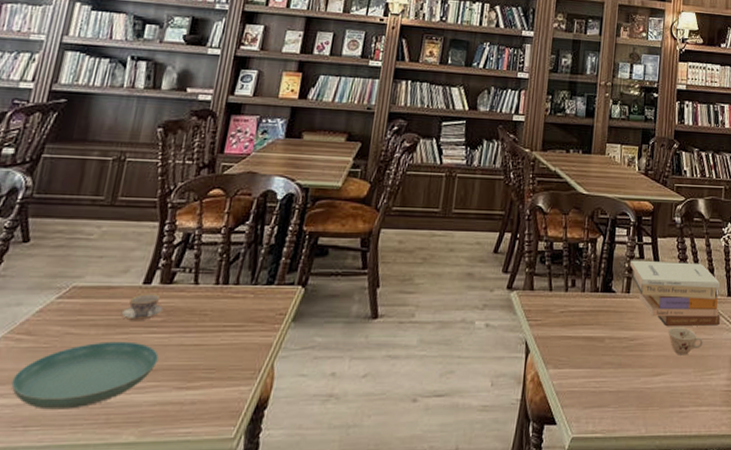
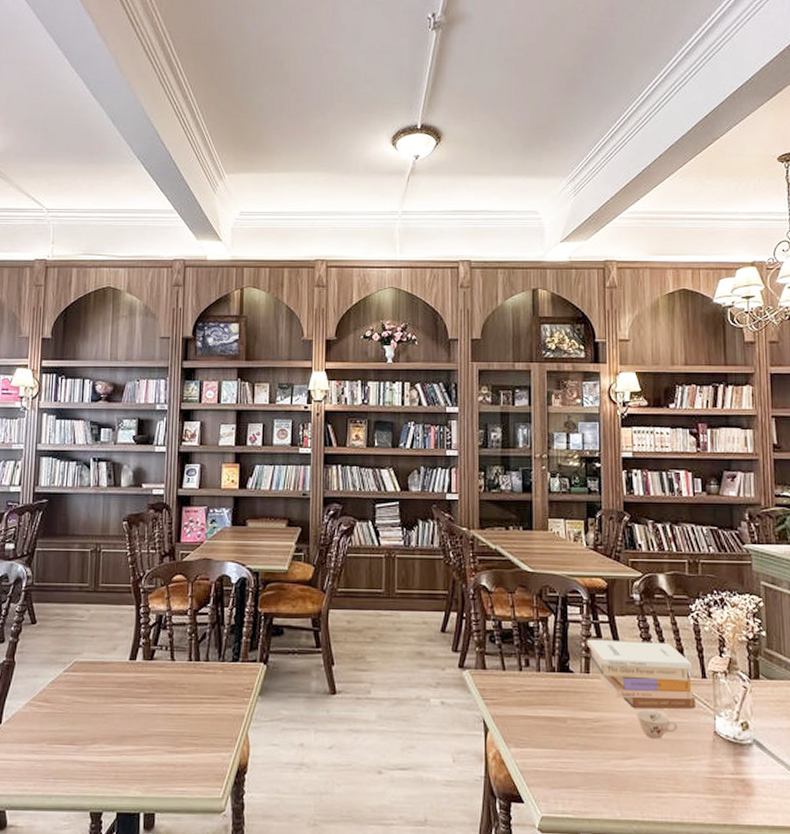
saucer: present [11,341,159,410] -> none [40,709,150,766]
teacup: present [121,294,164,321] -> none [115,668,149,693]

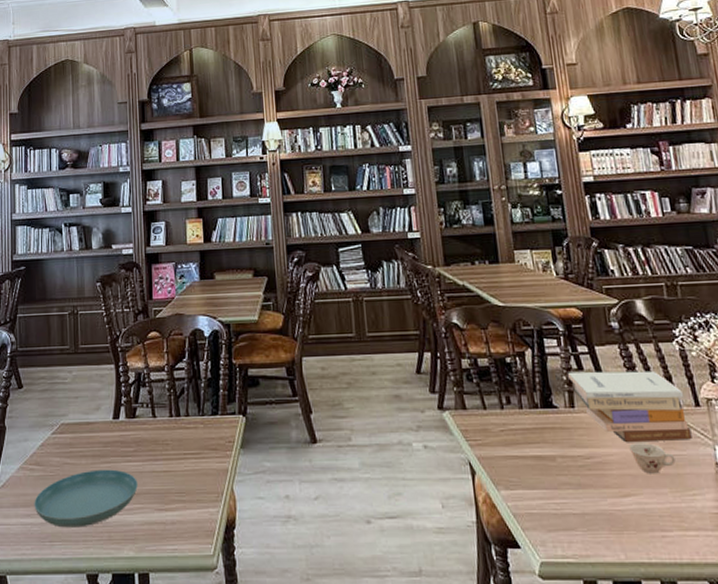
saucer: none [40,709,150,766] -> present [34,469,138,528]

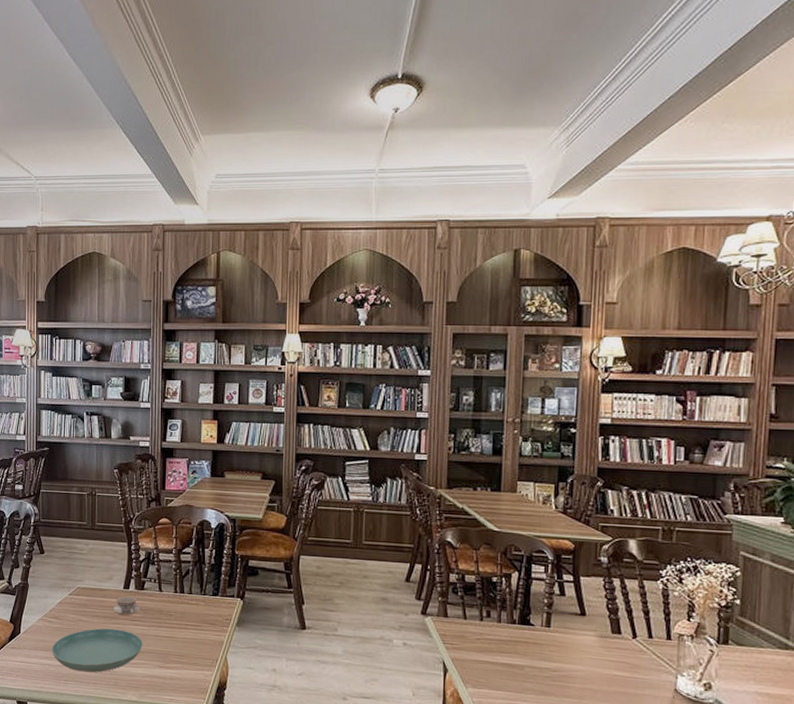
teacup: none [101,427,133,452] -> present [112,596,141,616]
books: present [567,370,692,442] -> none [548,596,658,667]
teacup: present [629,443,676,474] -> none [595,663,637,692]

